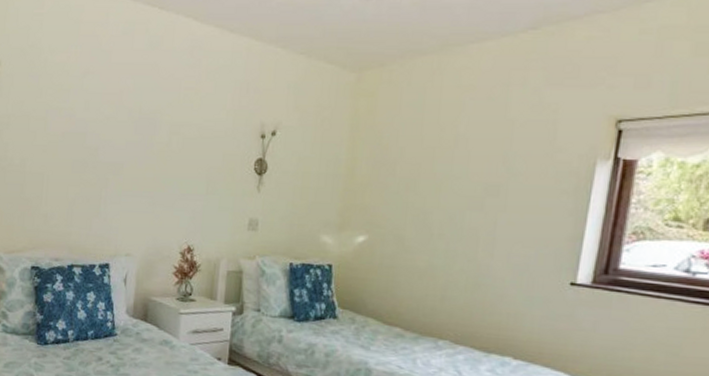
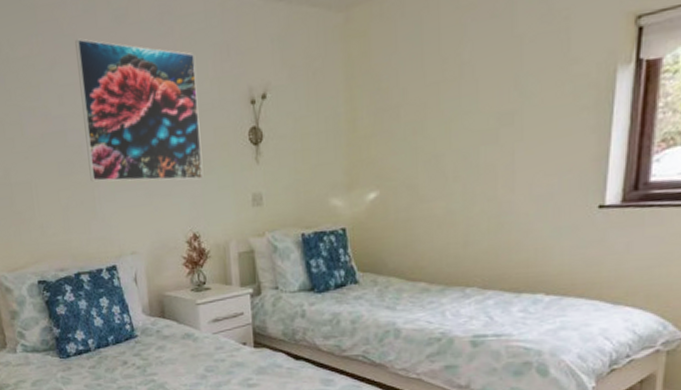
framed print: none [100,55,217,198] -> present [75,38,204,182]

